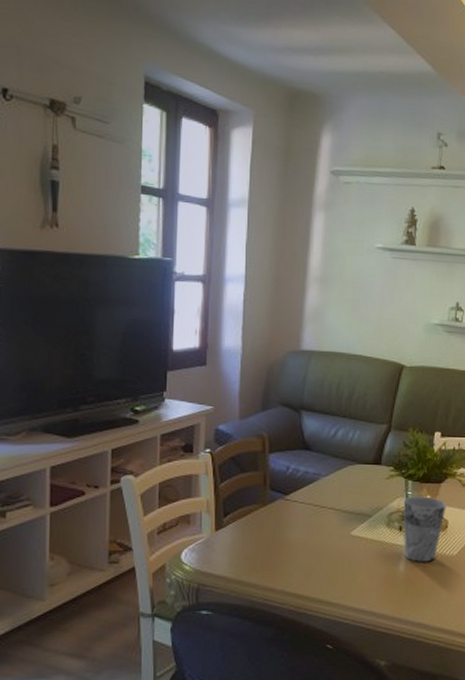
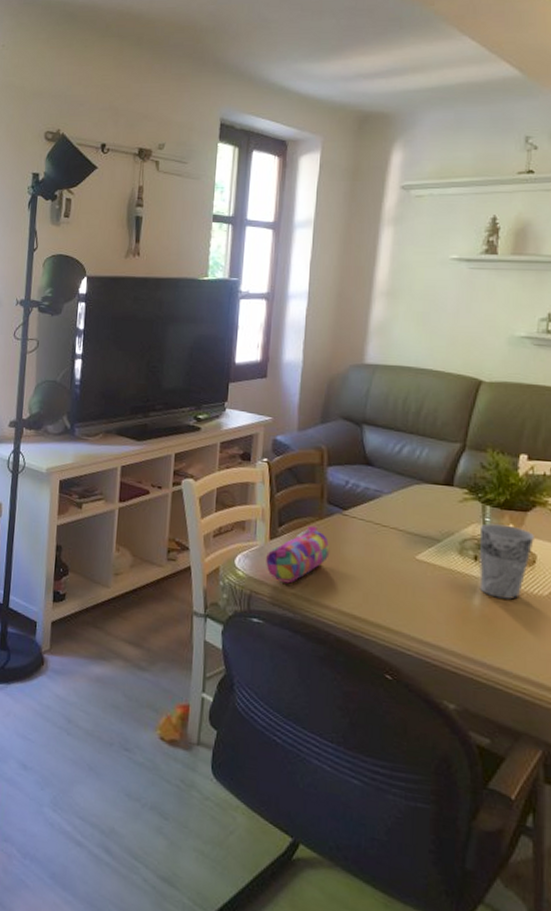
pencil case: none [213,513,274,572] -> present [266,525,330,584]

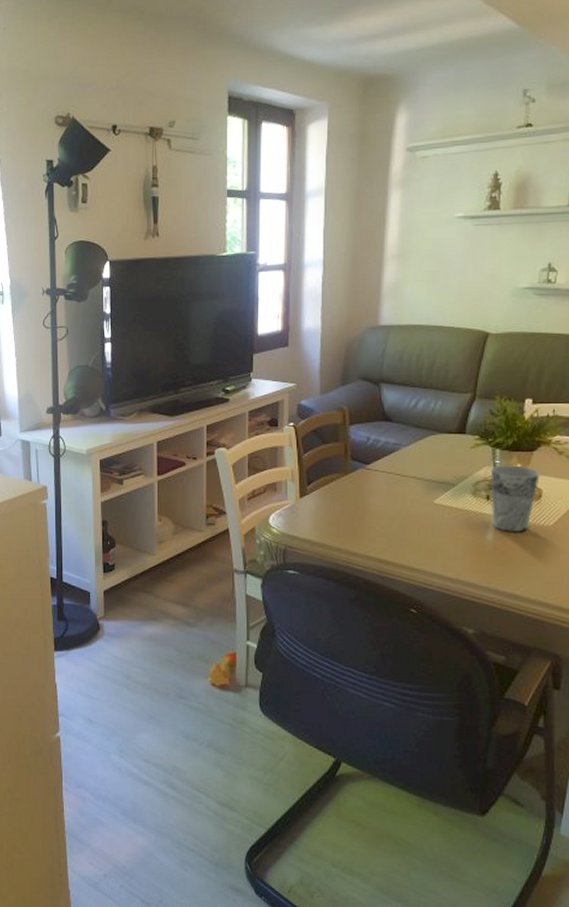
pencil case: present [266,525,330,584] -> none [298,481,356,536]

